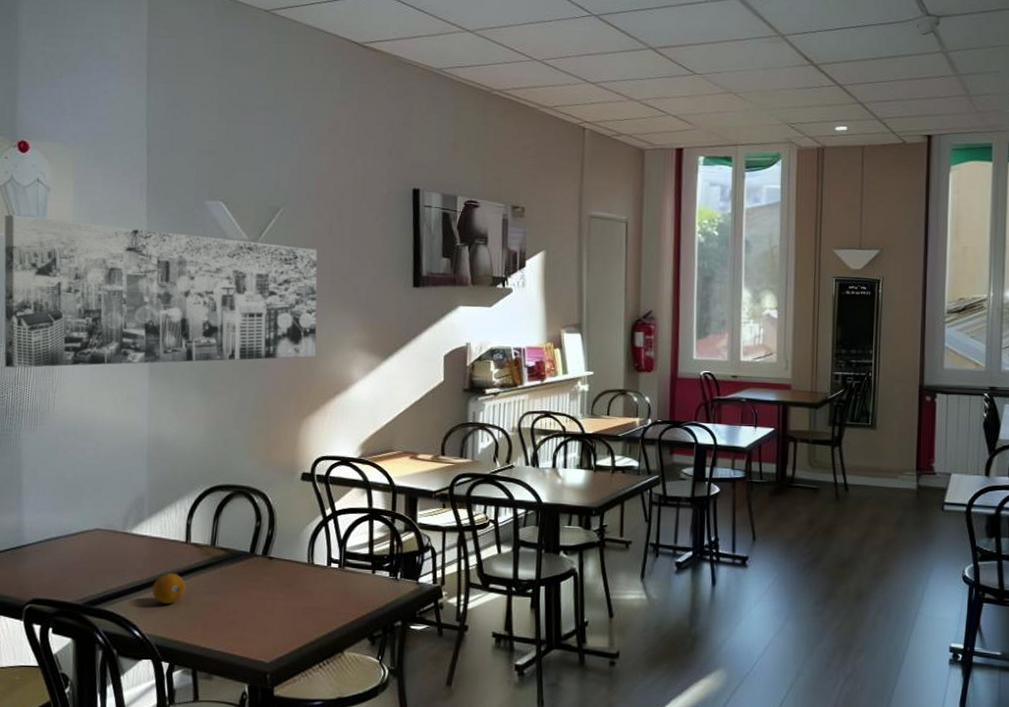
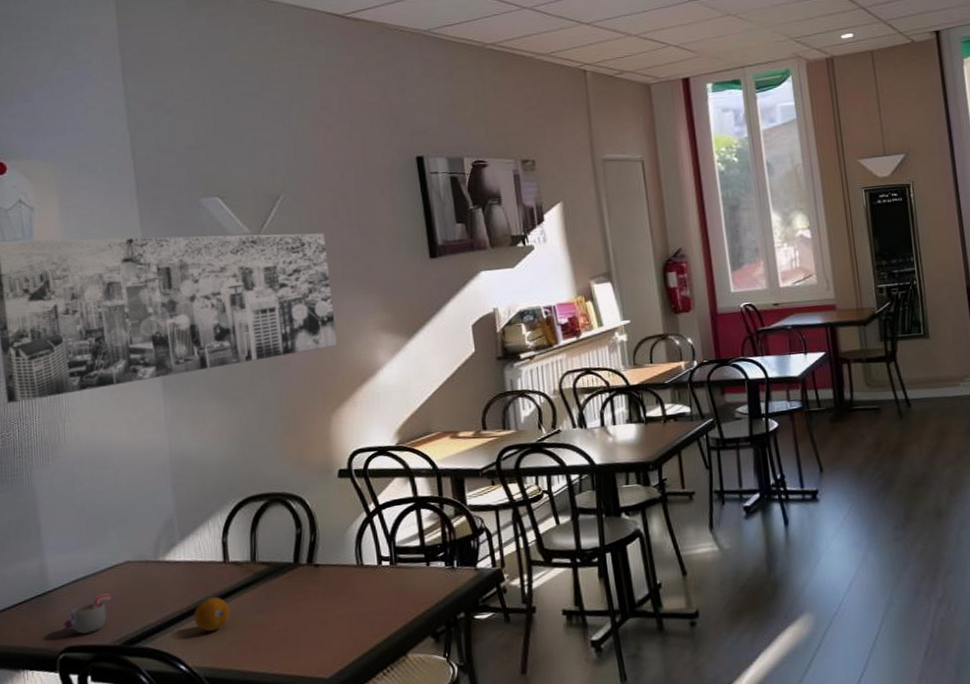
mug: none [32,555,80,590] -> present [63,593,112,635]

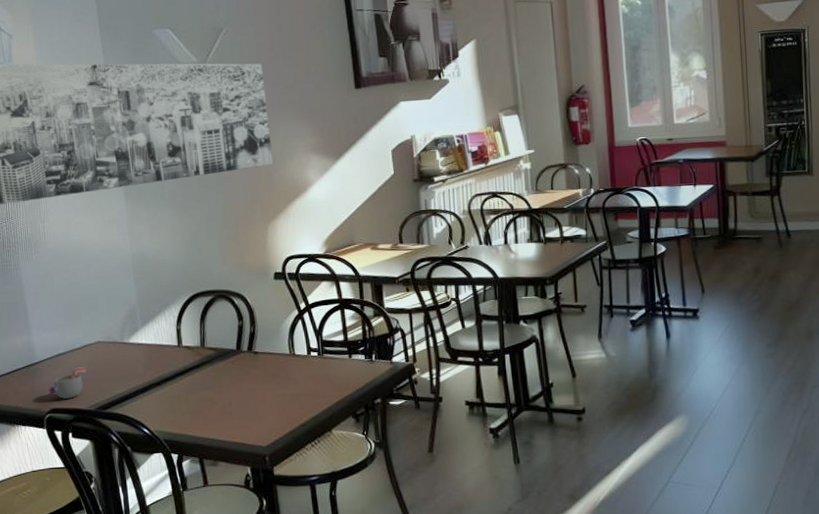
fruit: present [194,596,230,632] -> none [154,374,184,403]

